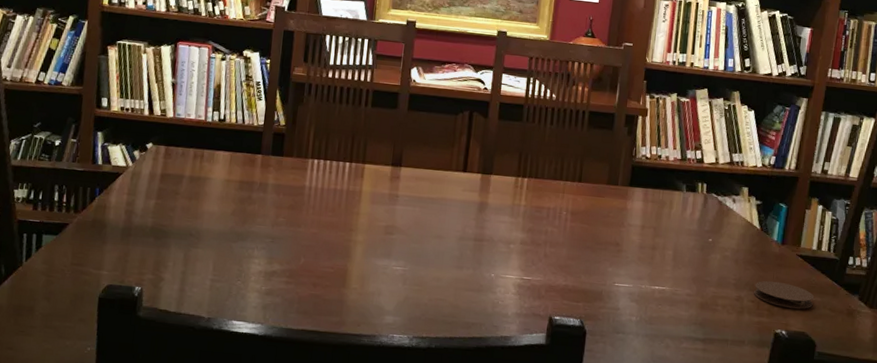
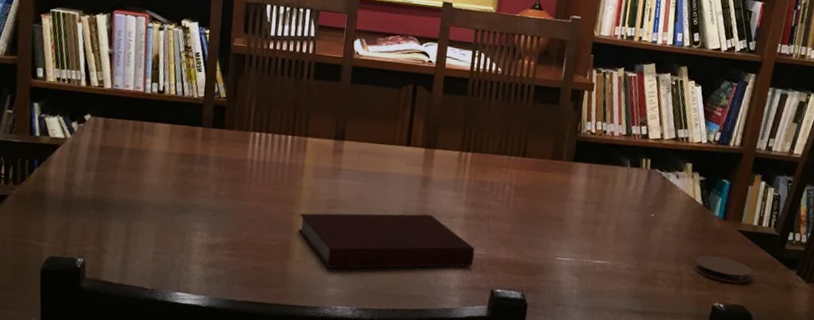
notebook: none [355,239,533,296] -> present [298,213,475,269]

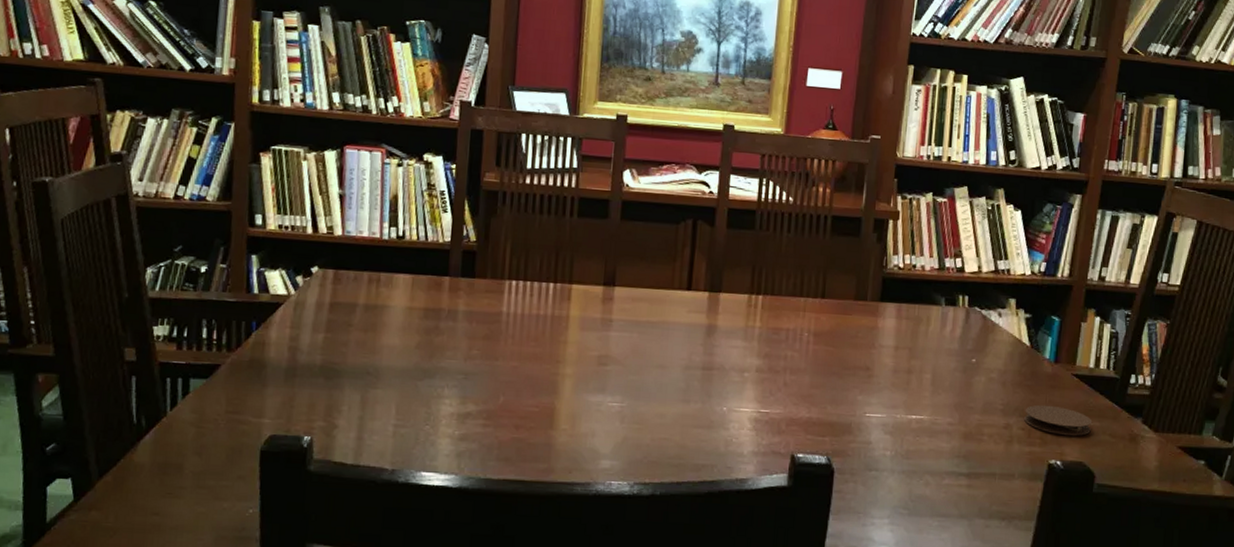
notebook: present [298,213,475,269] -> none [563,368,771,437]

